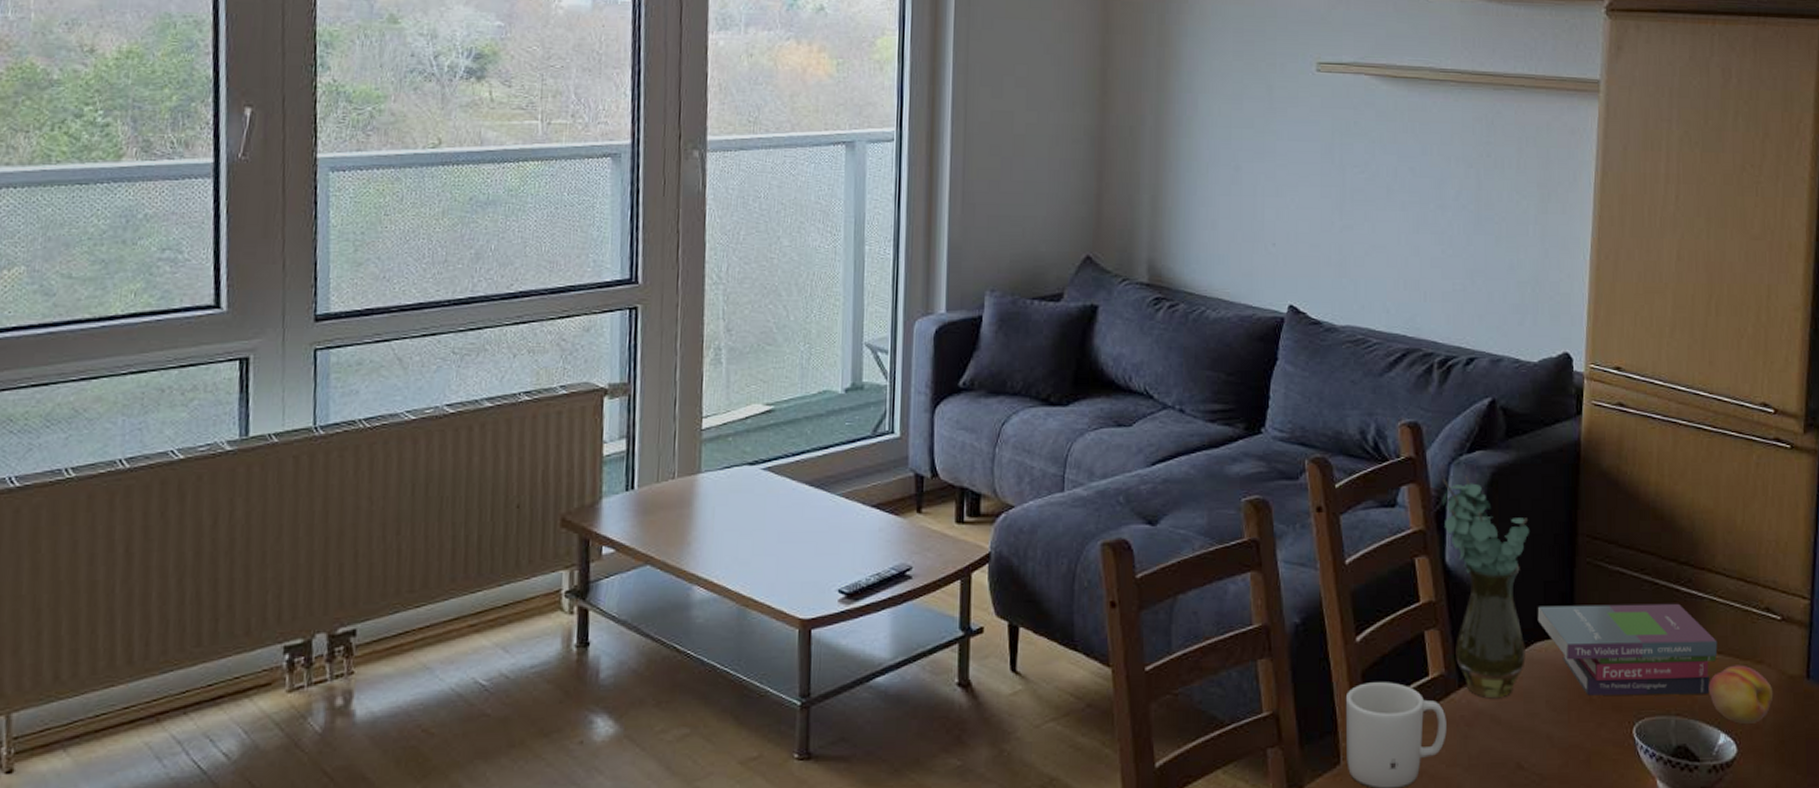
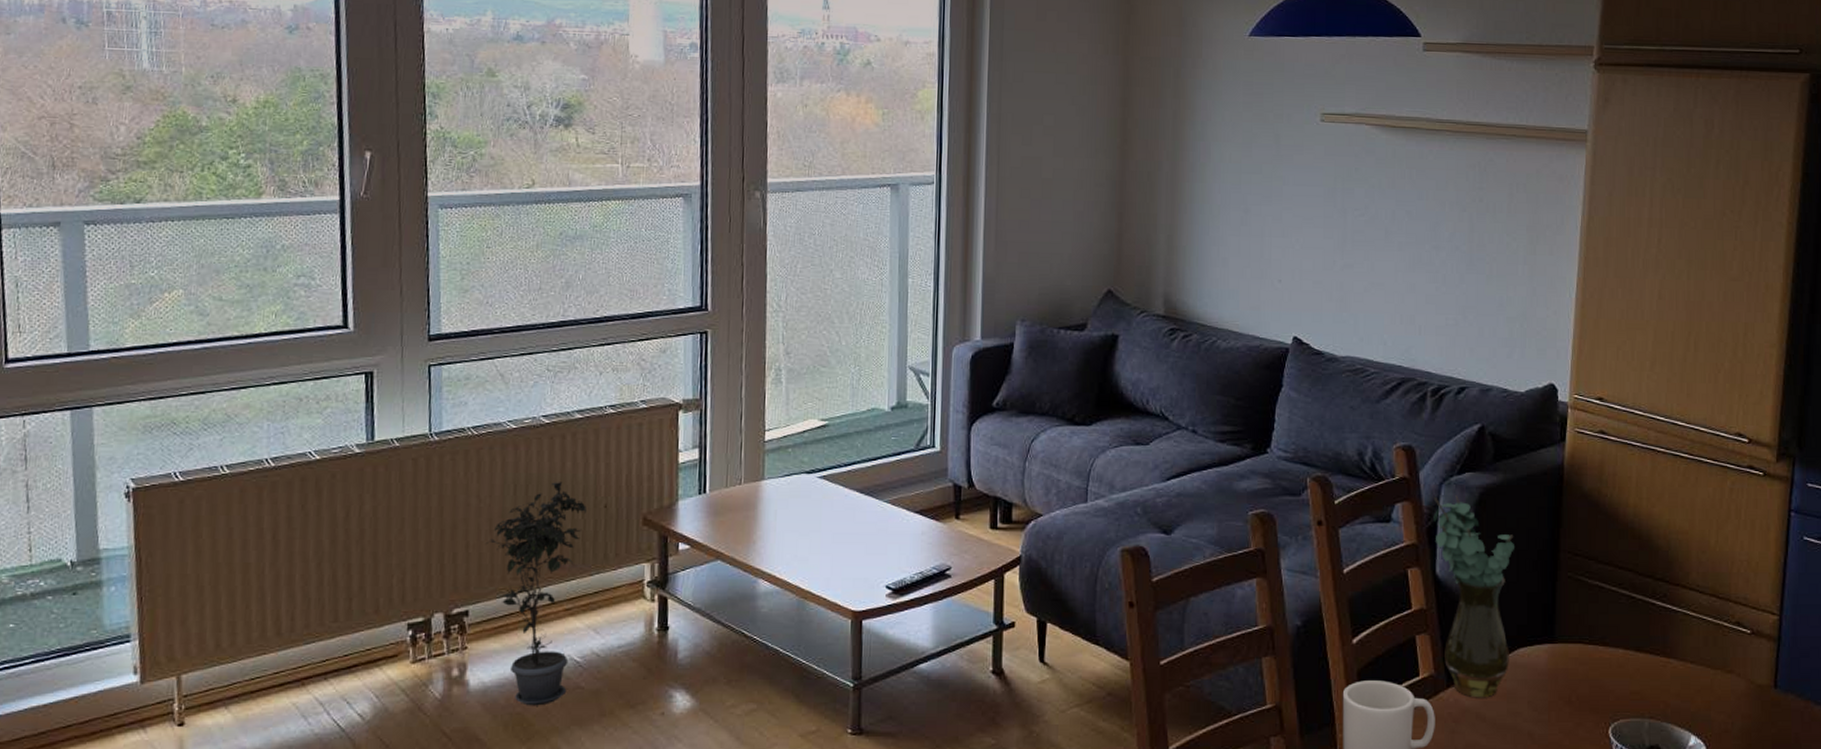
potted plant: none [377,480,496,738] -> present [485,482,586,706]
books: present [1537,603,1718,696] -> none [1521,615,1690,699]
fruit: present [1708,665,1773,724] -> none [1680,673,1742,727]

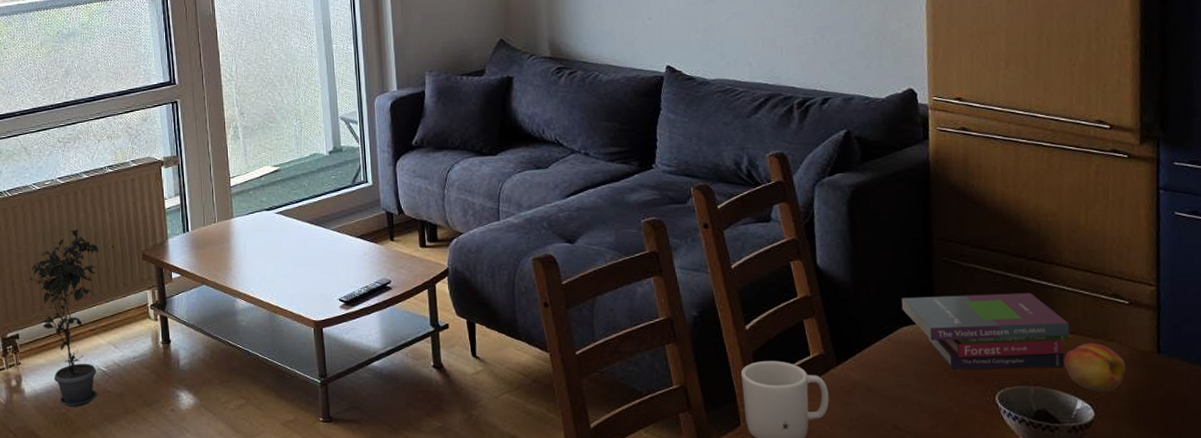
vase: present [1433,495,1514,698] -> none [808,194,894,373]
books: none [1521,615,1690,699] -> present [901,292,1070,370]
fruit: none [1680,673,1742,727] -> present [1063,342,1126,392]

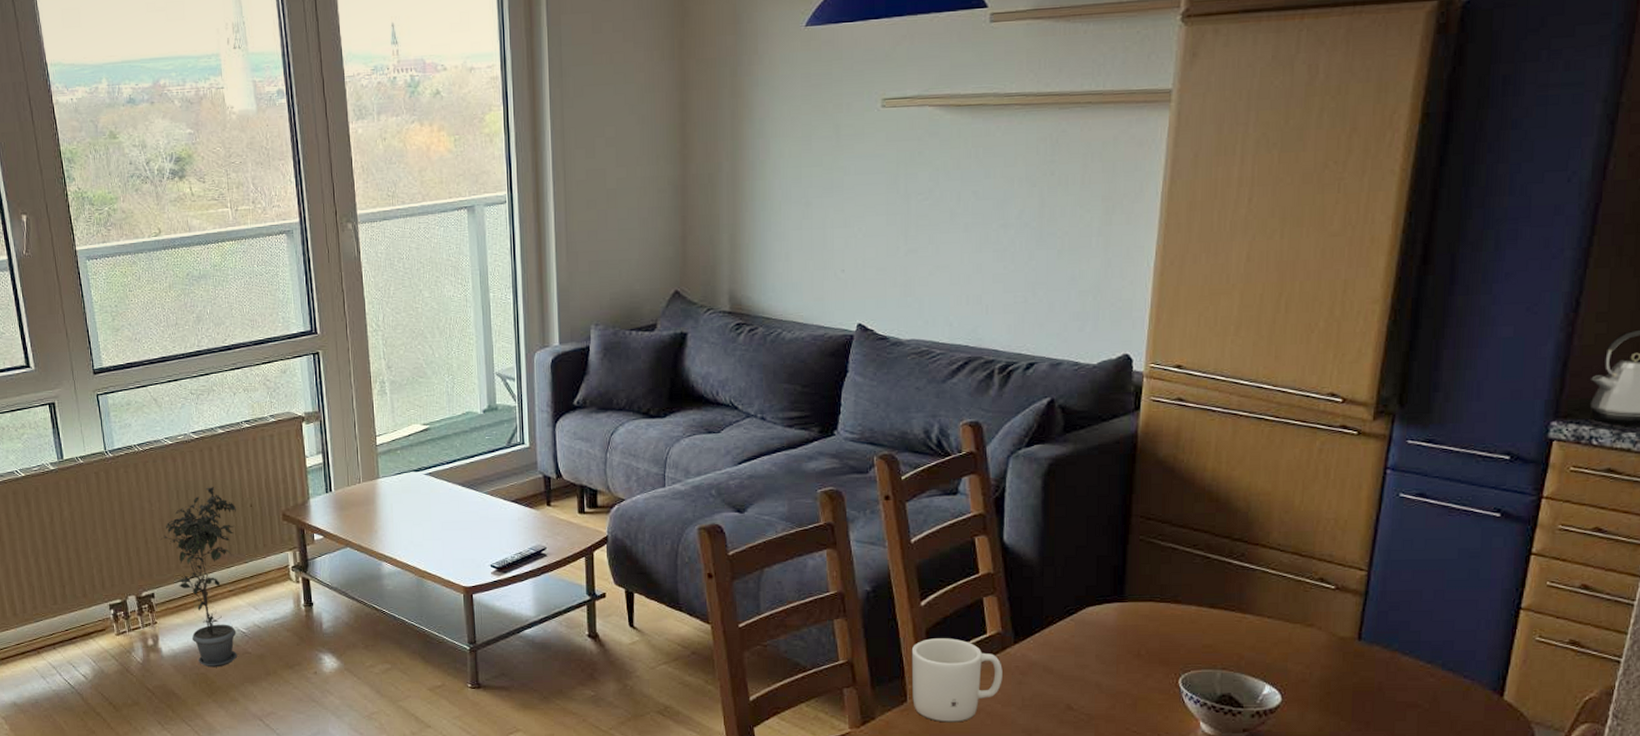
books: present [901,292,1070,370] -> none [1090,574,1268,652]
fruit: present [1063,342,1126,392] -> none [1256,627,1322,677]

